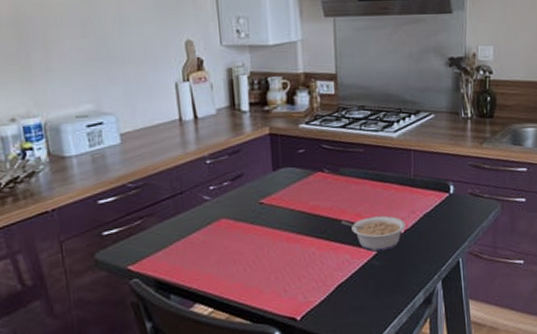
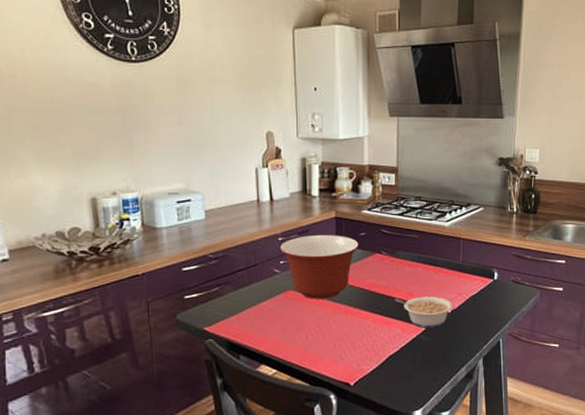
mixing bowl: none [207,153,298,228] -> present [279,235,359,300]

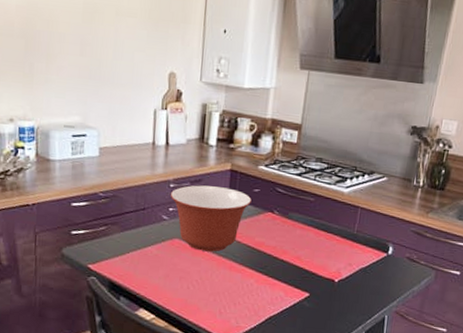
legume: present [394,296,453,328] -> none [281,260,341,295]

